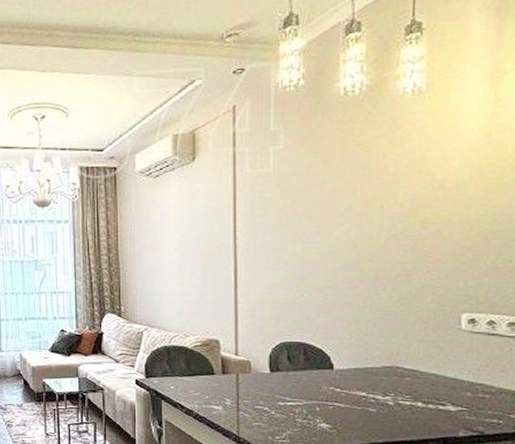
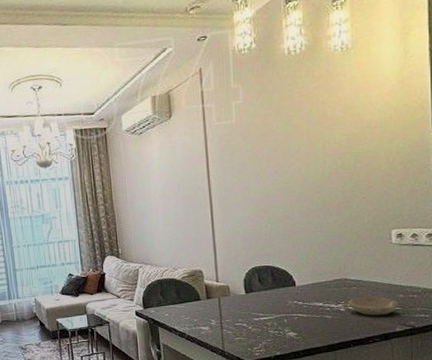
bowl: none [399,389,465,416] -> present [348,296,399,316]

